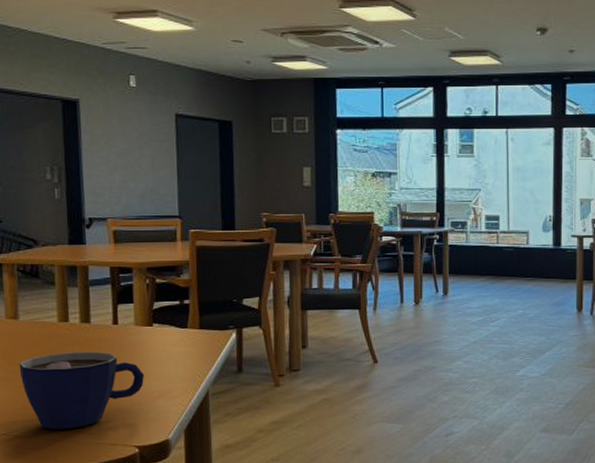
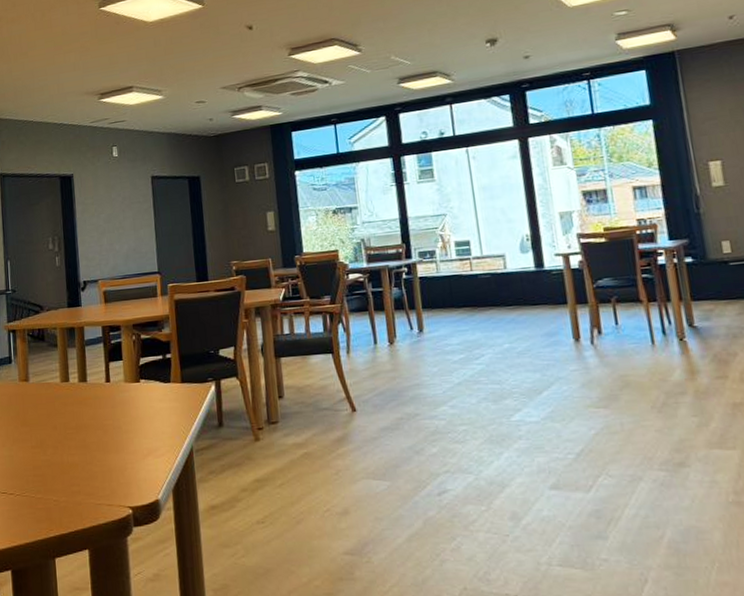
cup: present [19,351,145,429] -> none [29,410,135,490]

